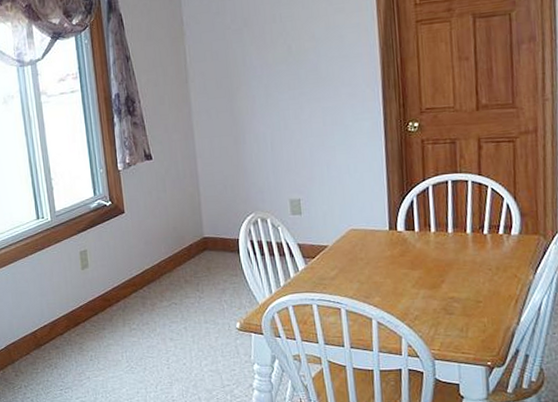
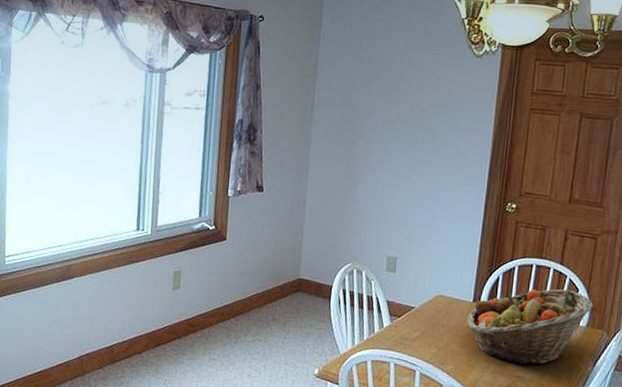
fruit basket: none [386,199,524,285] -> present [467,289,594,365]

